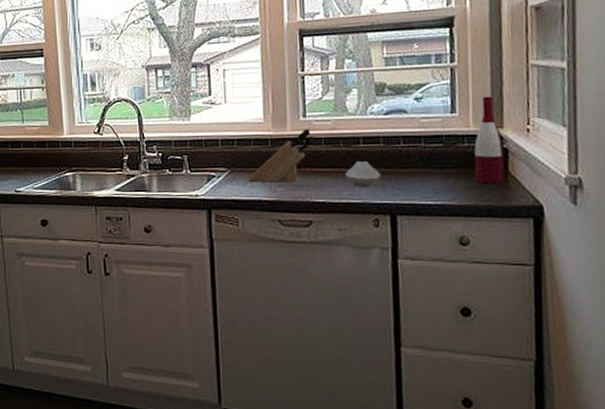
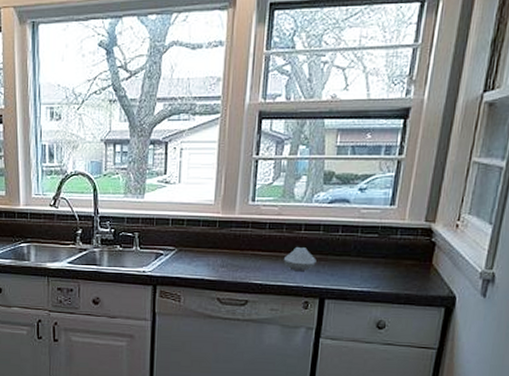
knife block: present [248,128,314,183] -> none [193,213,260,264]
wine bottle: present [474,96,505,184] -> none [401,191,433,275]

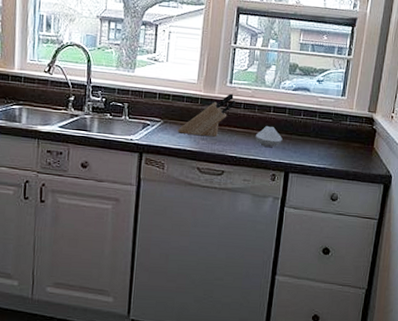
knife block: none [193,213,260,264] -> present [177,93,236,137]

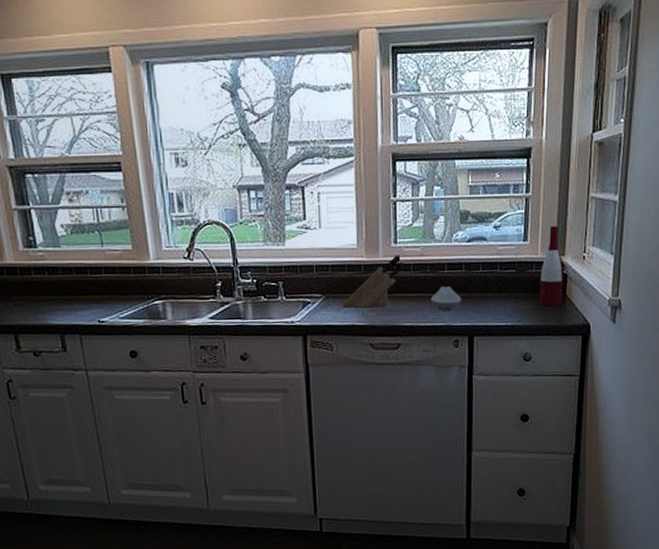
wine bottle: none [350,86,374,156] -> present [539,225,564,307]

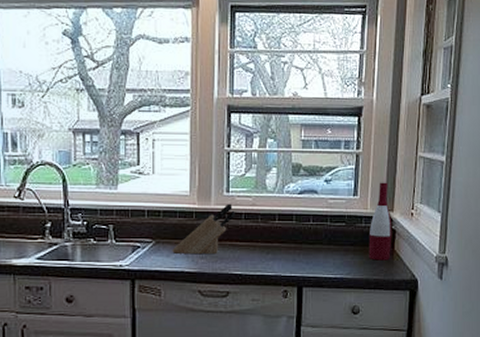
spoon rest: present [430,286,462,310] -> none [260,236,292,260]

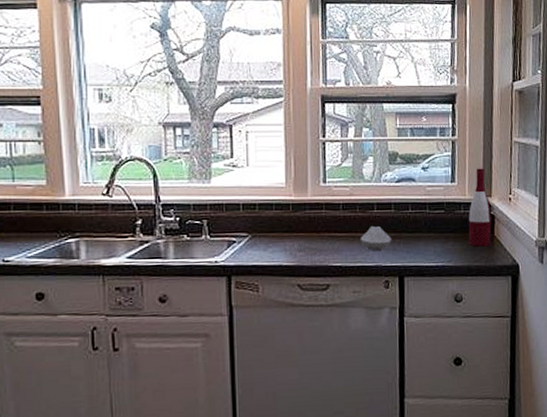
knife block: present [172,203,235,255] -> none [269,194,333,248]
spoon rest: none [260,236,292,260] -> present [360,225,392,250]

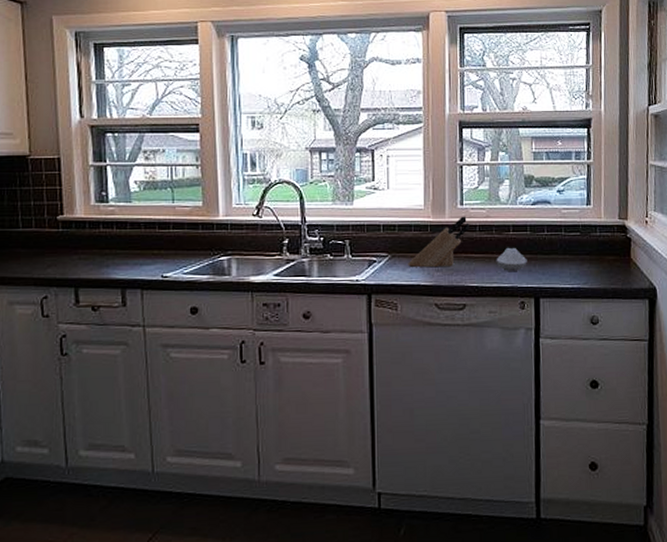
knife block: none [269,194,333,248] -> present [408,216,470,268]
wine bottle: present [468,168,492,247] -> none [604,191,628,269]

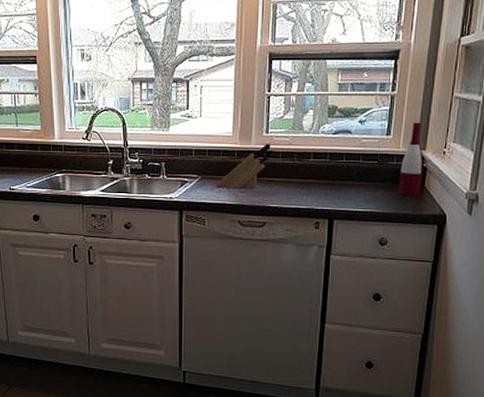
spoon rest: present [496,247,527,271] -> none [295,173,325,194]
wine bottle: none [604,191,628,269] -> present [398,122,424,196]

